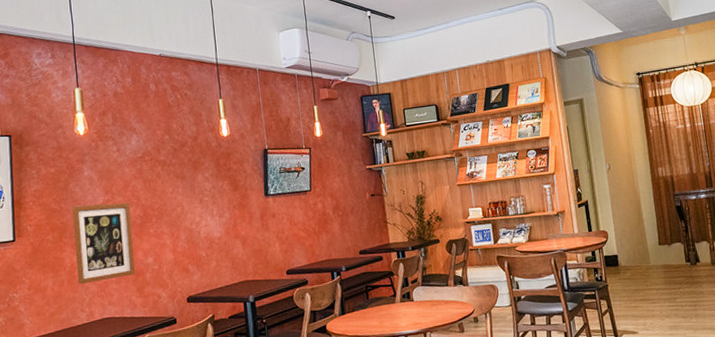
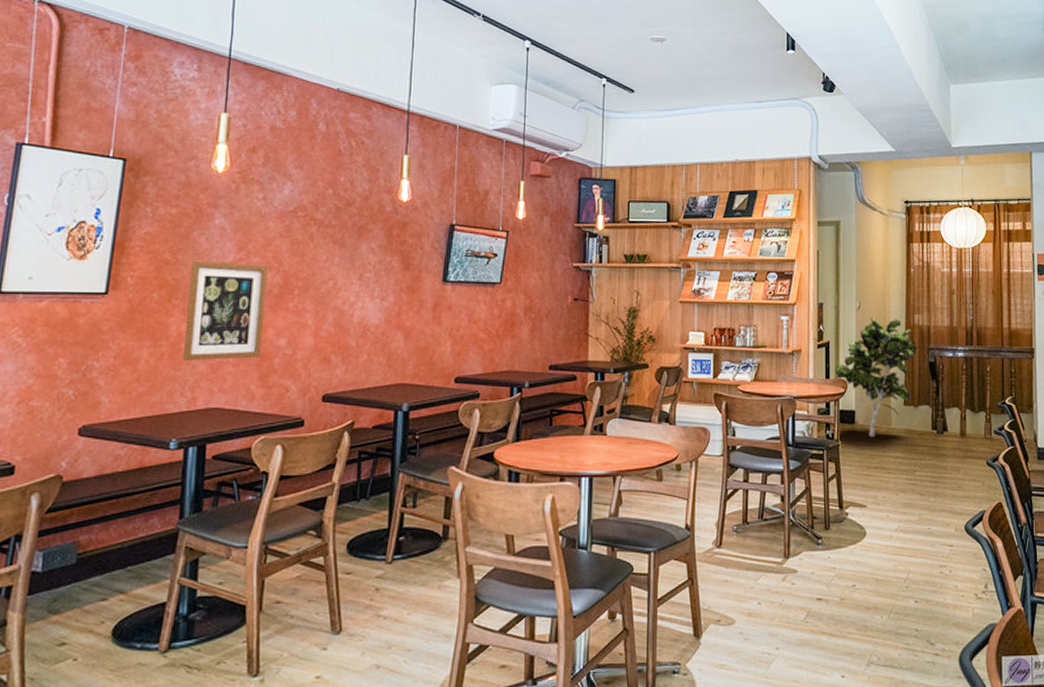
indoor plant: none [596,174,664,275] -> present [836,317,917,437]

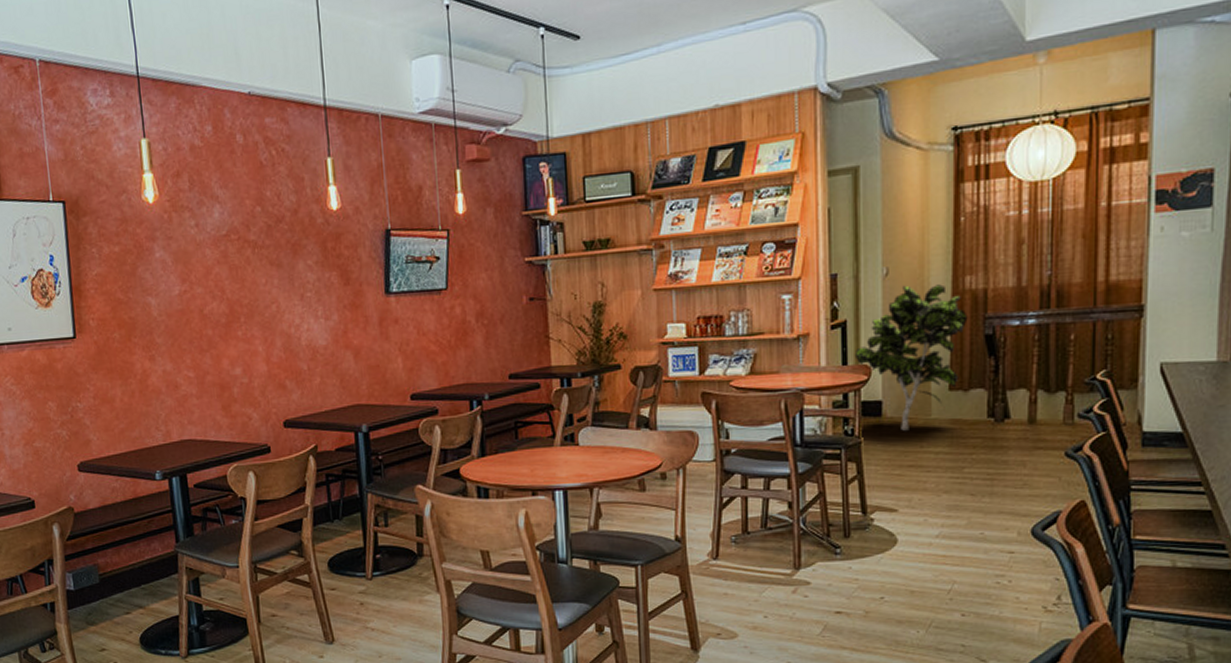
wall art: present [182,260,268,361] -> none [142,294,220,397]

